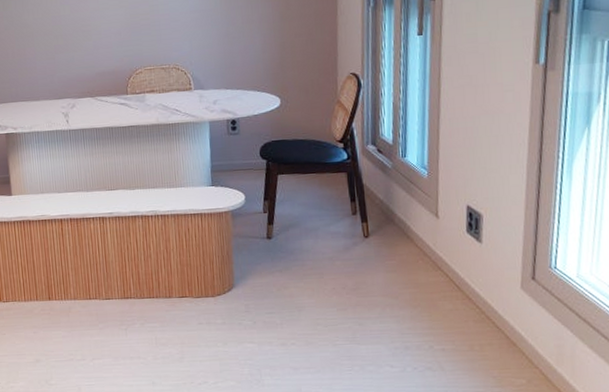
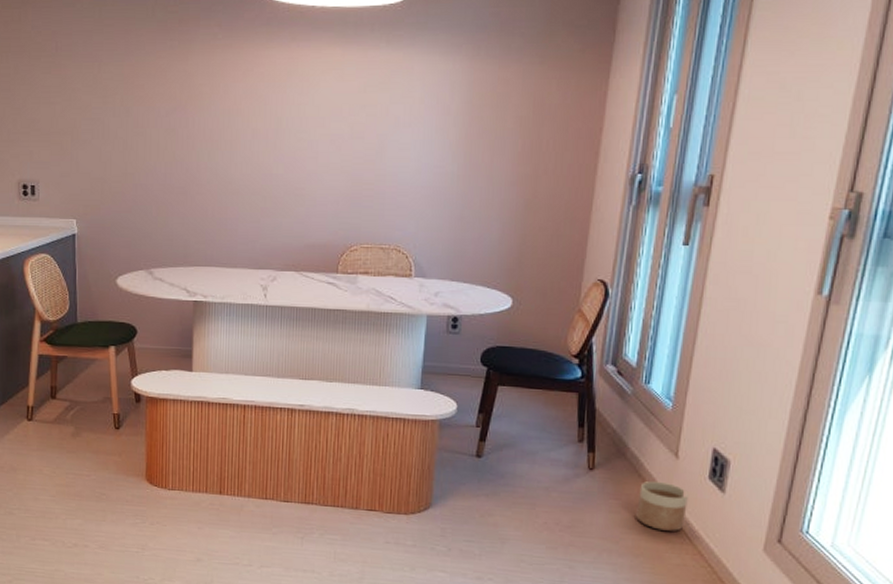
planter: none [409,240,452,282] -> present [636,481,688,531]

